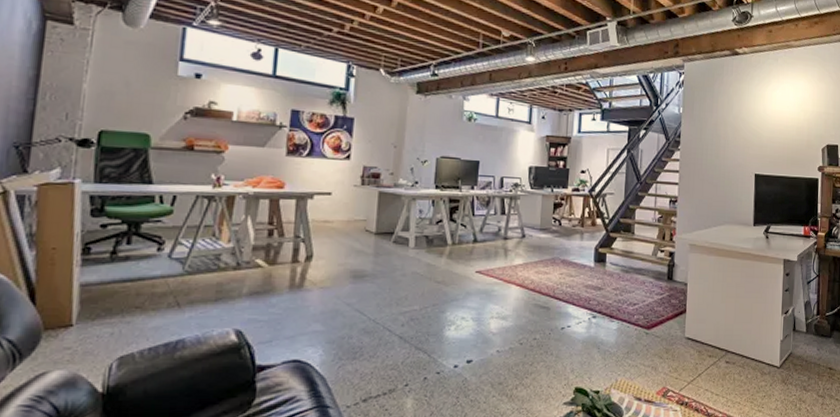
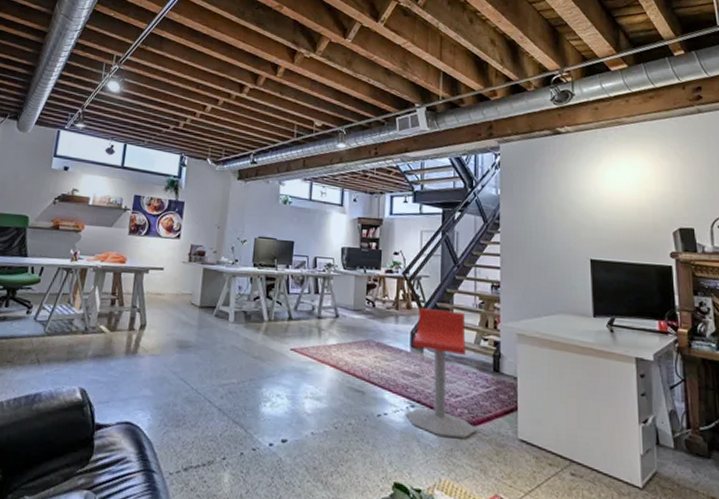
stool: none [587,224,650,341] -> present [405,308,476,438]

